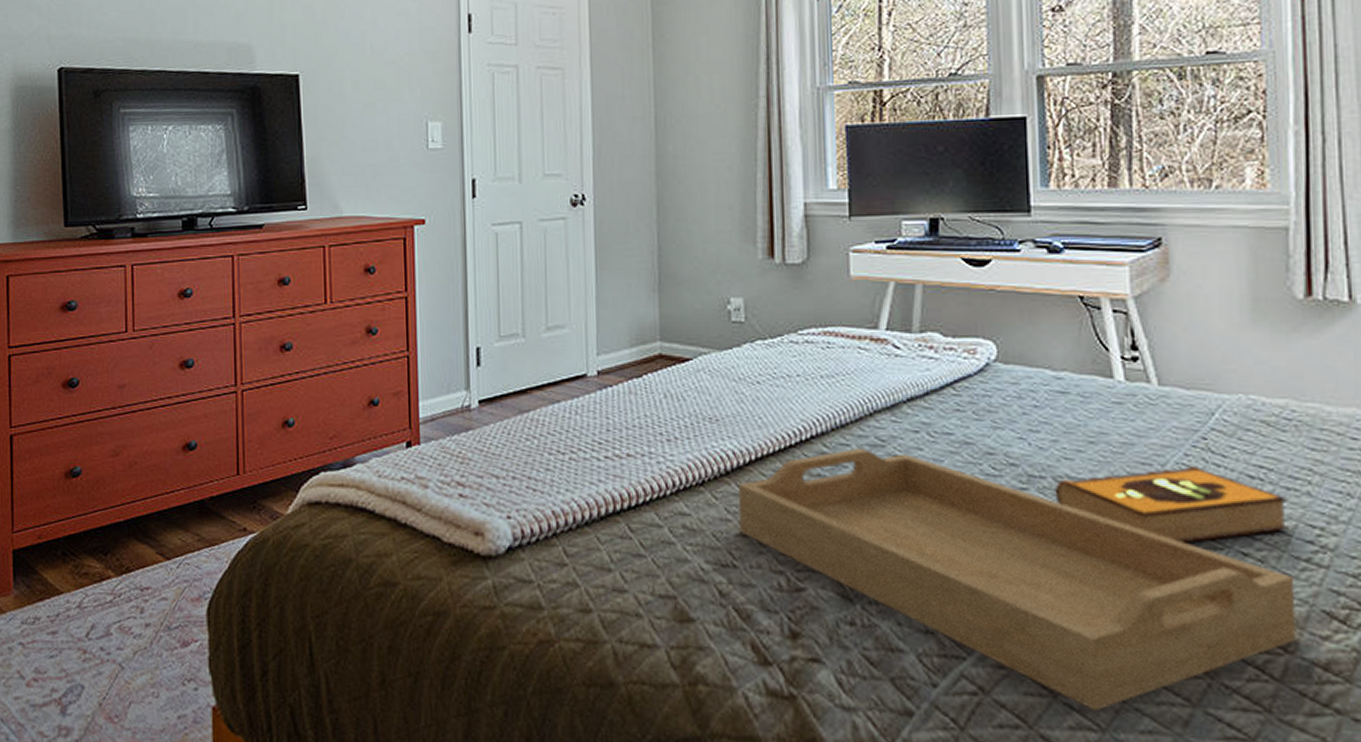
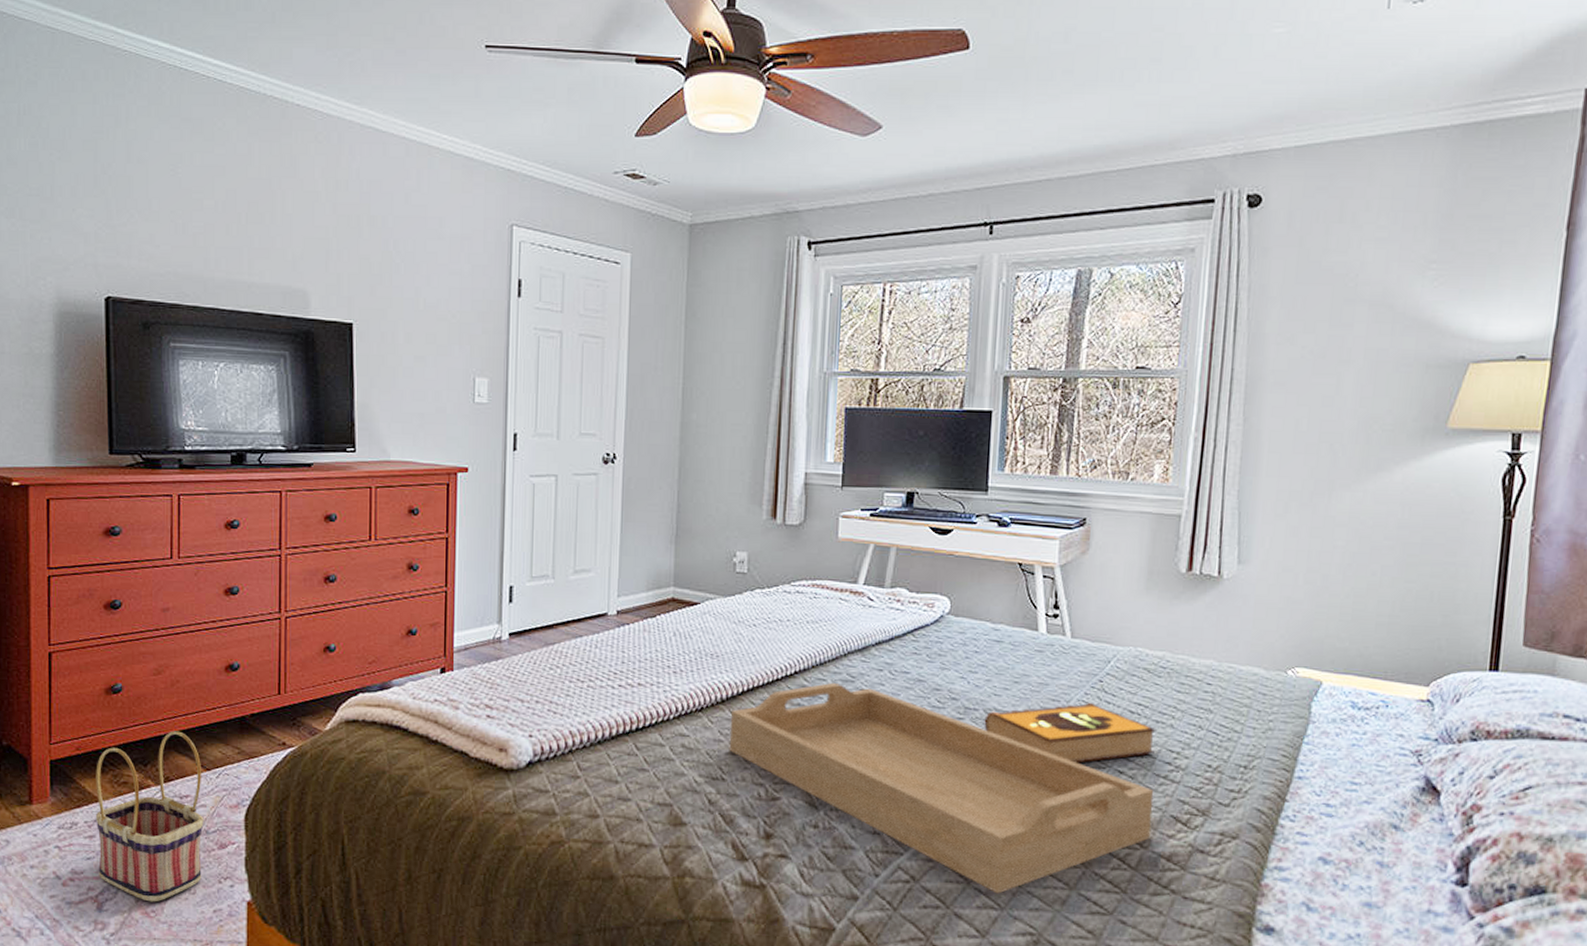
basket: none [57,516,166,706] -> present [95,731,204,902]

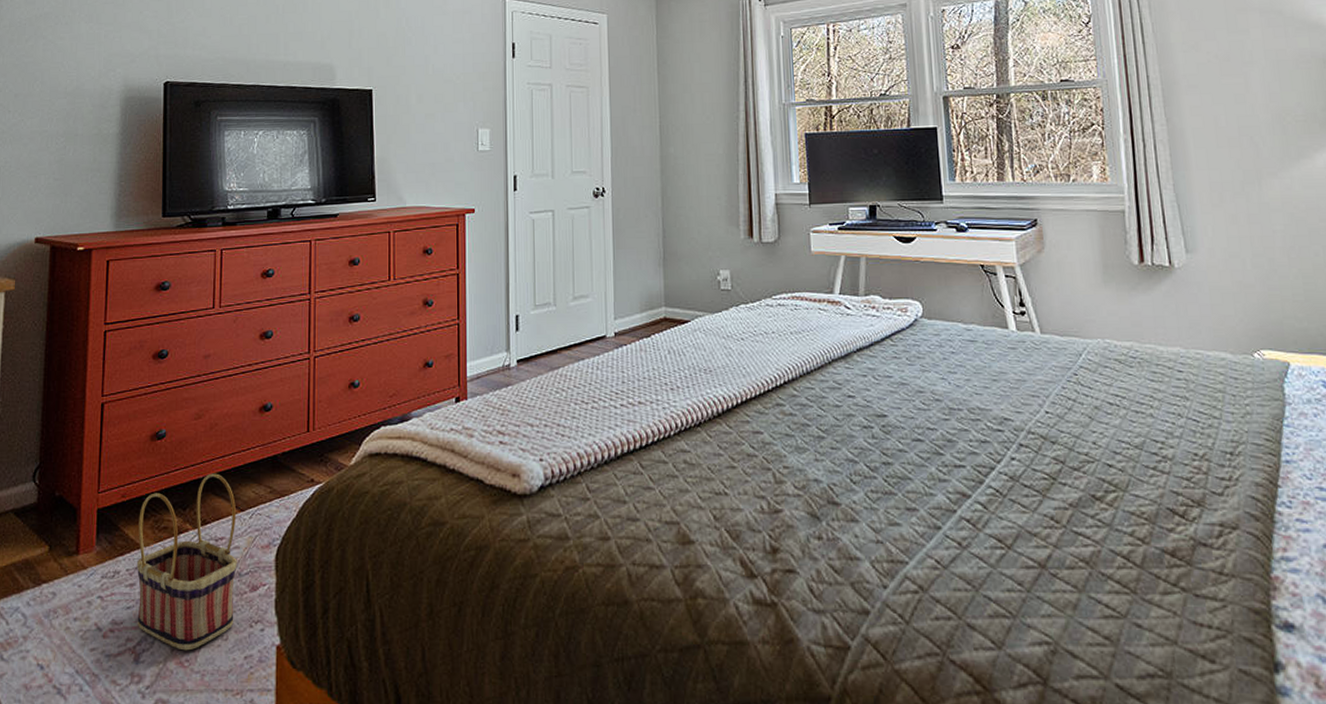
serving tray: present [729,682,1154,894] -> none [727,390,1151,601]
hardback book: present [984,703,1156,763] -> none [969,397,1139,459]

